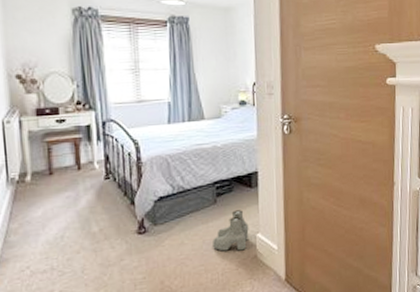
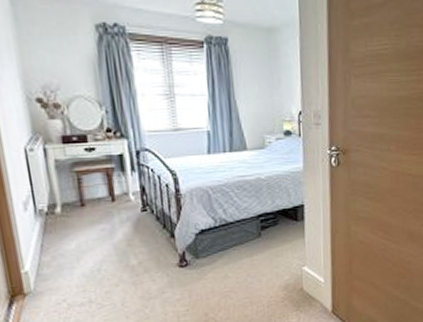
boots: present [213,210,249,252] -> none [257,243,295,284]

